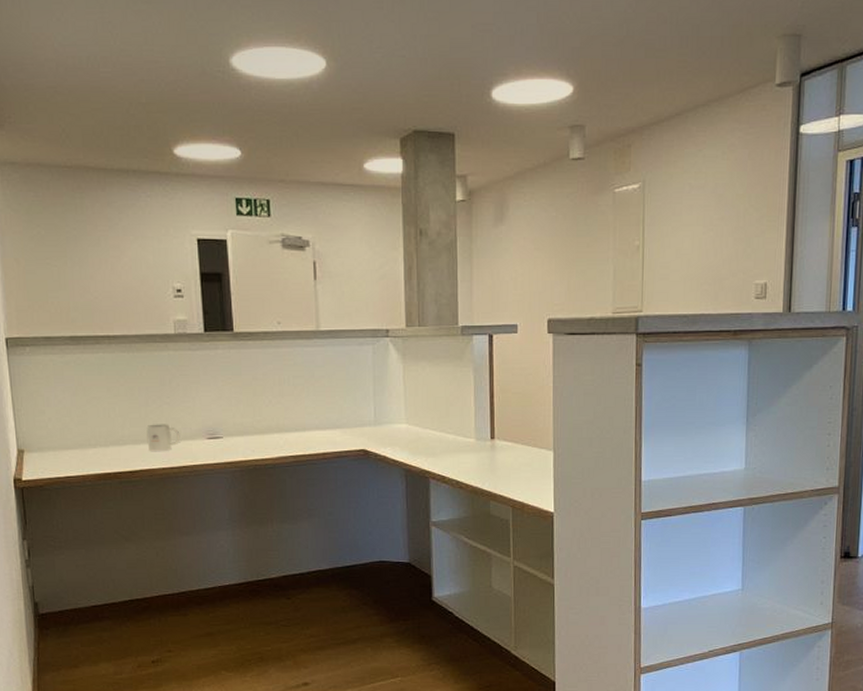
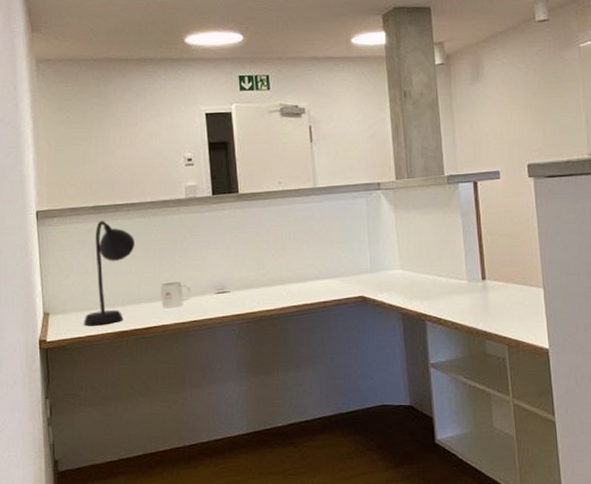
desk lamp: none [62,352,118,466] -> present [84,220,135,326]

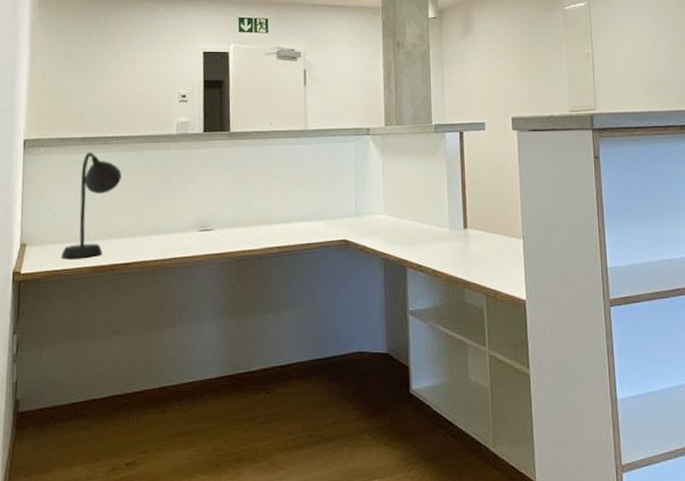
mug: present [160,281,191,309] -> none [142,217,174,245]

